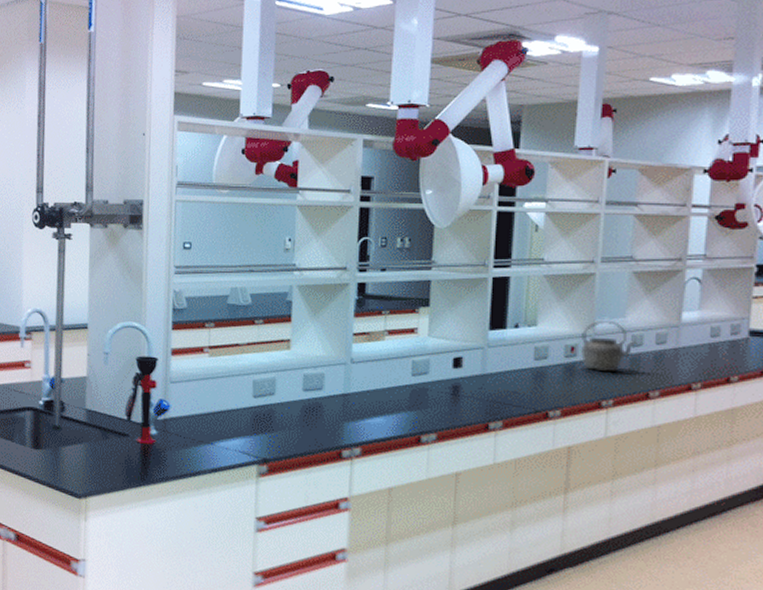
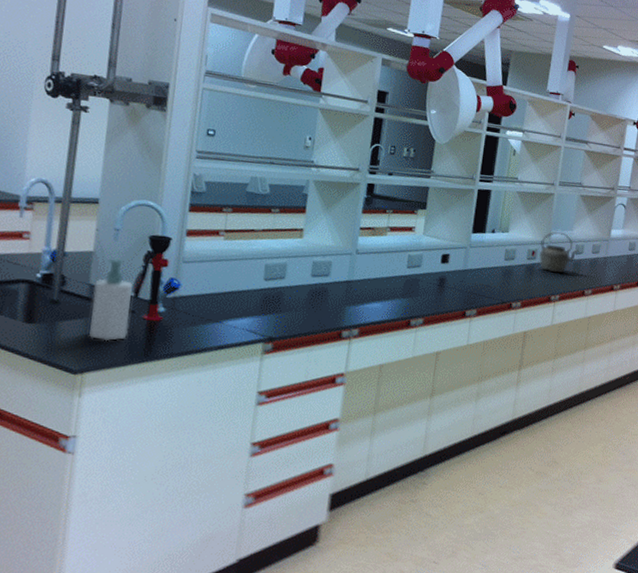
soap bottle: none [88,381,124,466] -> present [88,257,133,342]

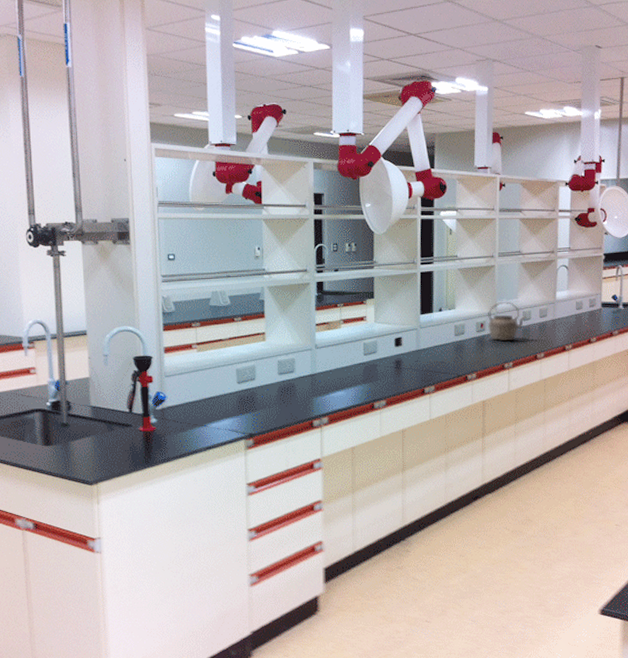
soap bottle: present [88,257,133,342] -> none [95,380,128,454]

